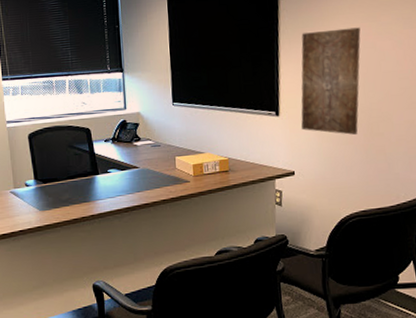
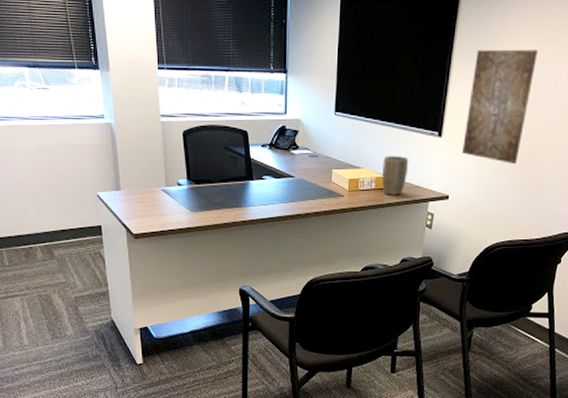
plant pot: none [224,137,251,177] -> present [382,156,409,195]

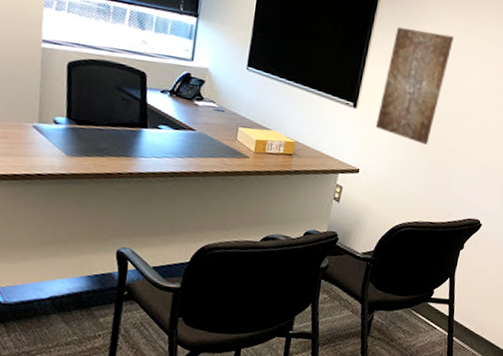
plant pot: present [382,156,409,195] -> none [291,120,321,164]

